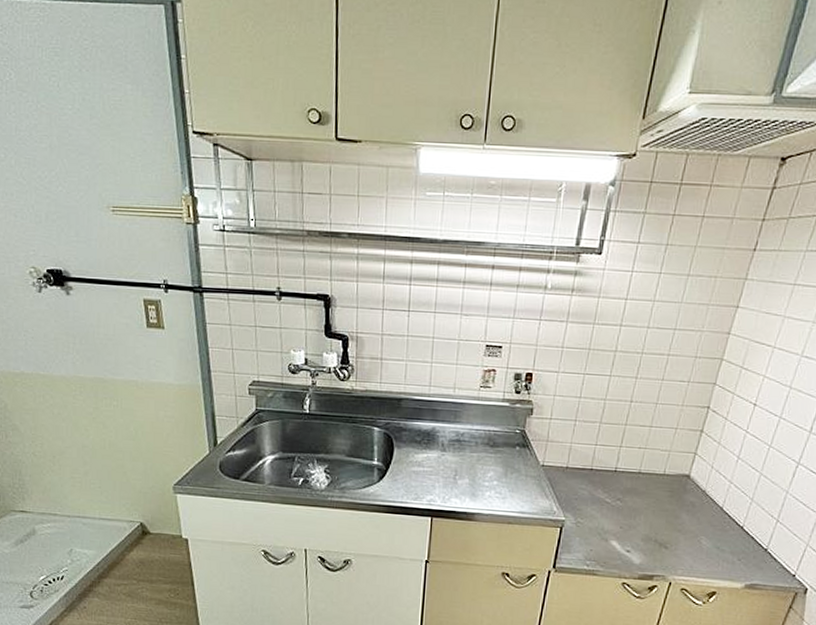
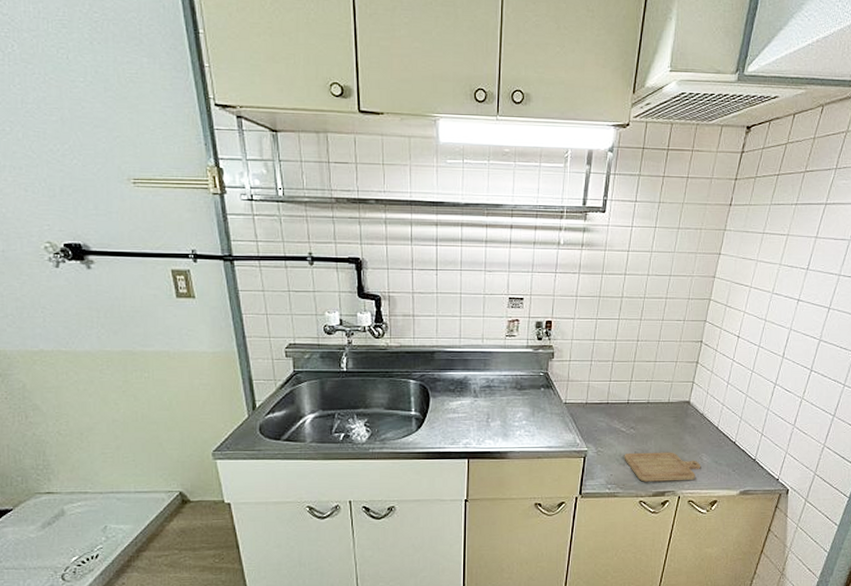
chopping board: none [607,527,700,565] -> present [624,452,701,482]

